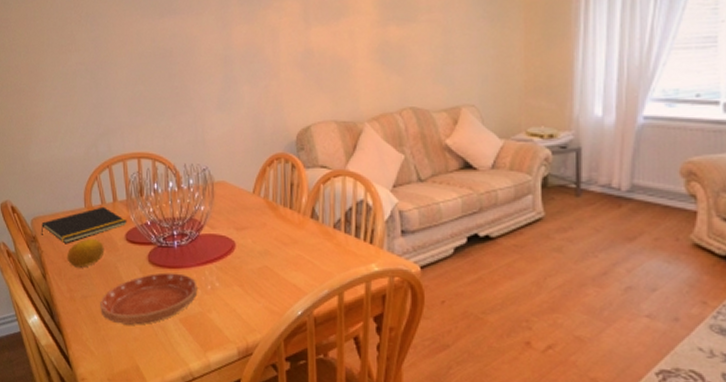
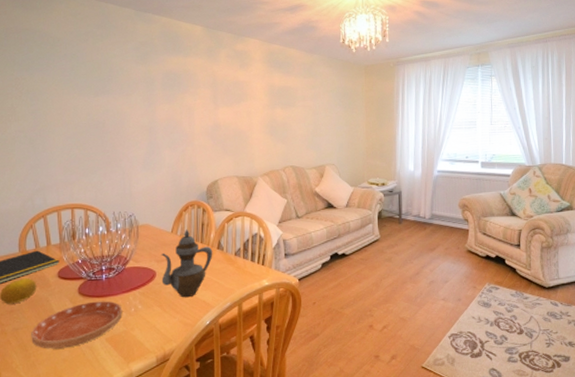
teapot: none [241,190,305,279] -> present [161,229,213,298]

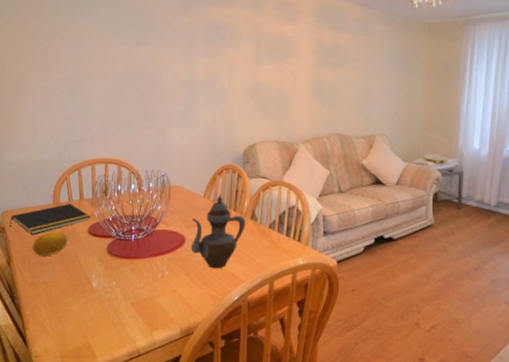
saucer: present [31,300,123,349] -> none [59,262,150,308]

